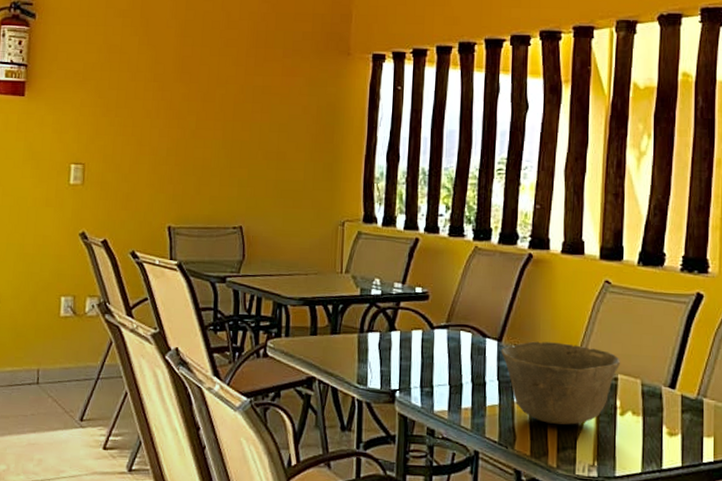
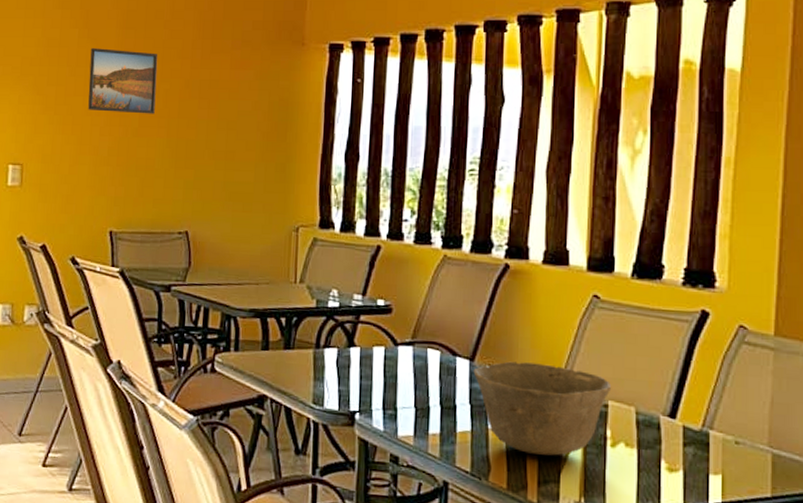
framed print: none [148,55,214,117] -> present [88,48,158,114]

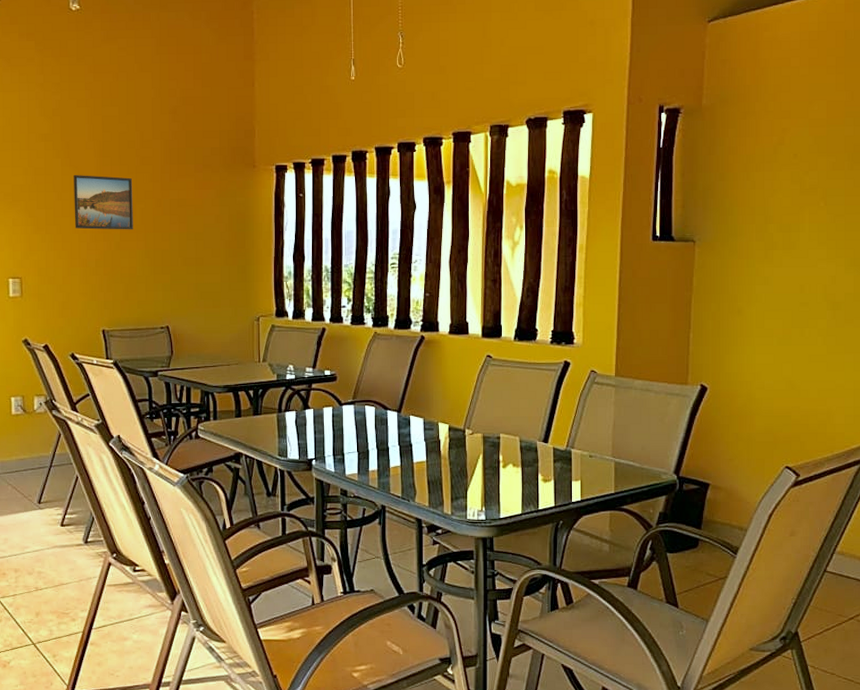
bowl: present [473,361,612,456] -> none [400,410,502,478]

